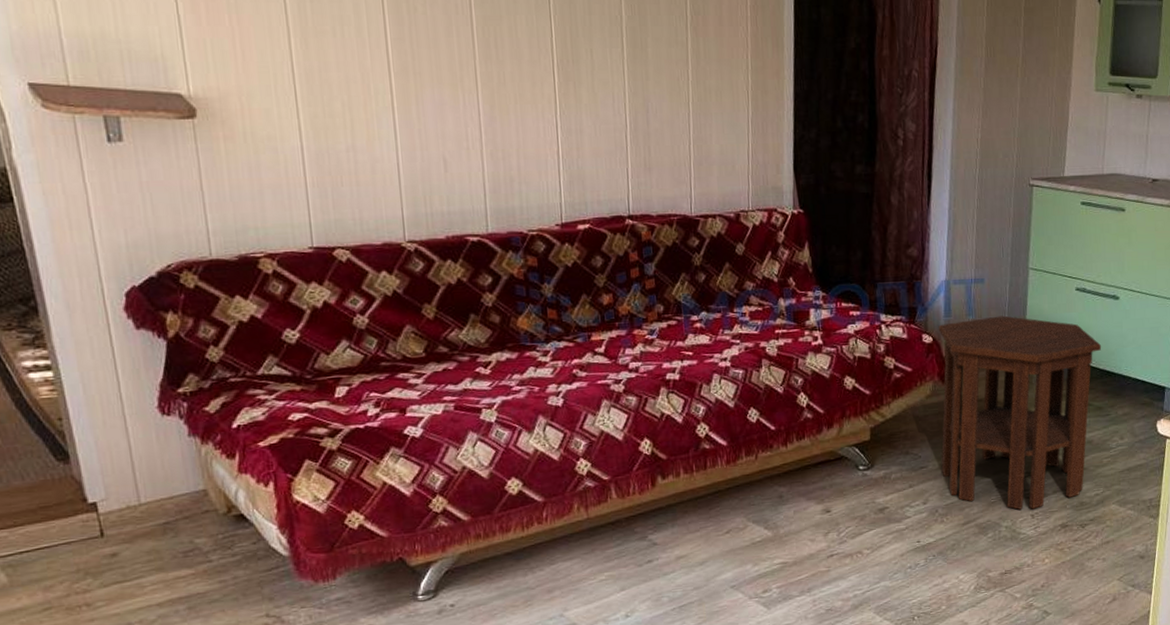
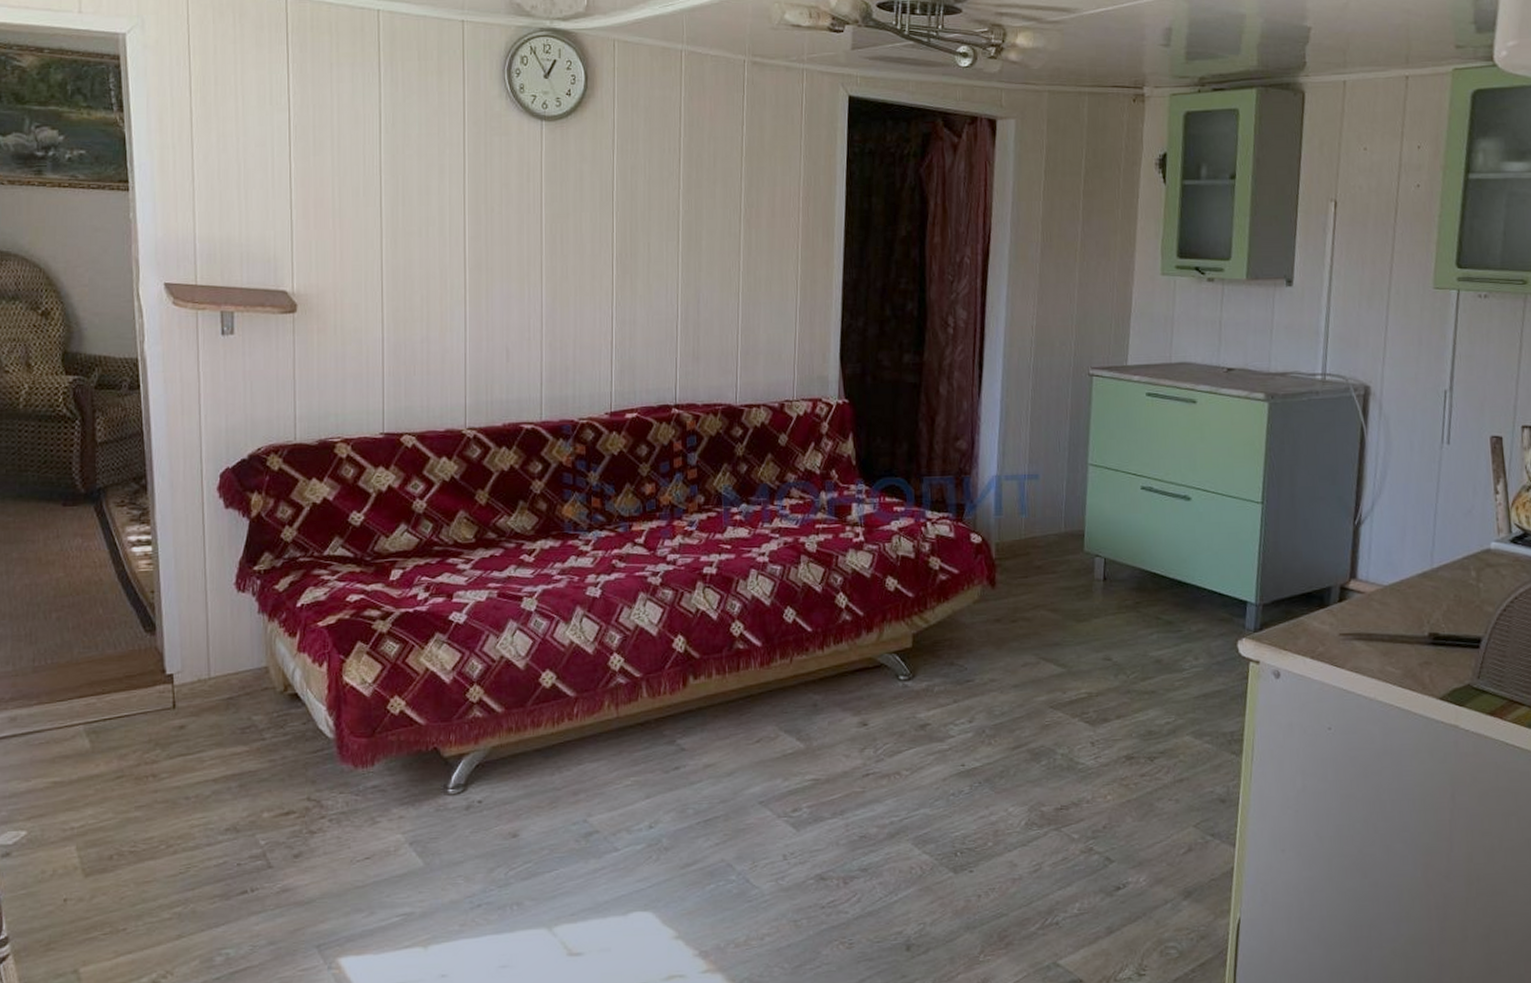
side table: present [938,315,1102,510] -> none [988,515,1172,736]

